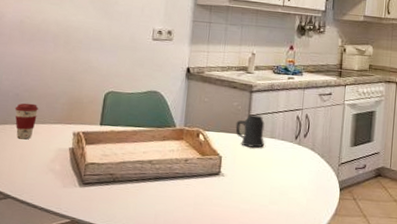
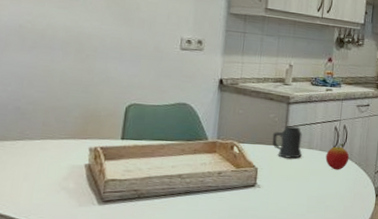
coffee cup: present [15,103,38,140] -> none [15,117,46,157]
apple: none [288,133,312,161] -> present [325,143,350,170]

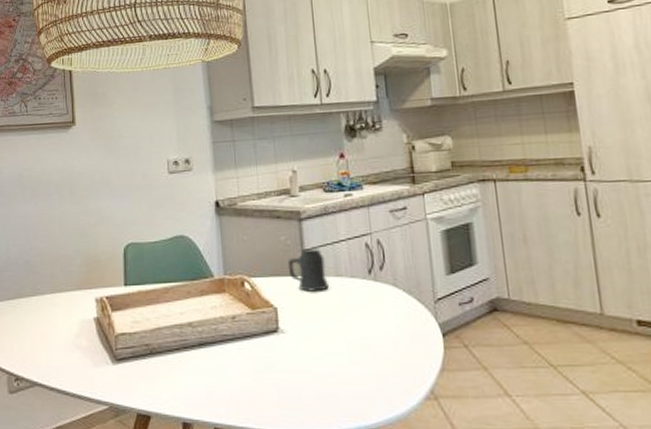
apple: present [325,143,350,170] -> none [360,265,394,303]

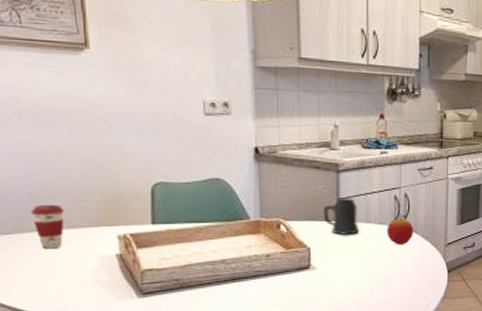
coffee cup: none [27,269,53,314] -> present [30,204,65,249]
apple: none [360,265,394,303] -> present [387,214,414,245]

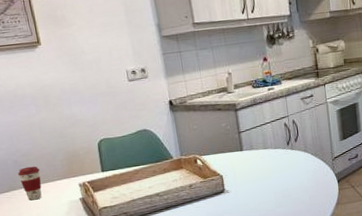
mug: present [323,198,360,236] -> none [228,130,260,162]
apple: present [387,214,414,245] -> none [281,138,305,164]

